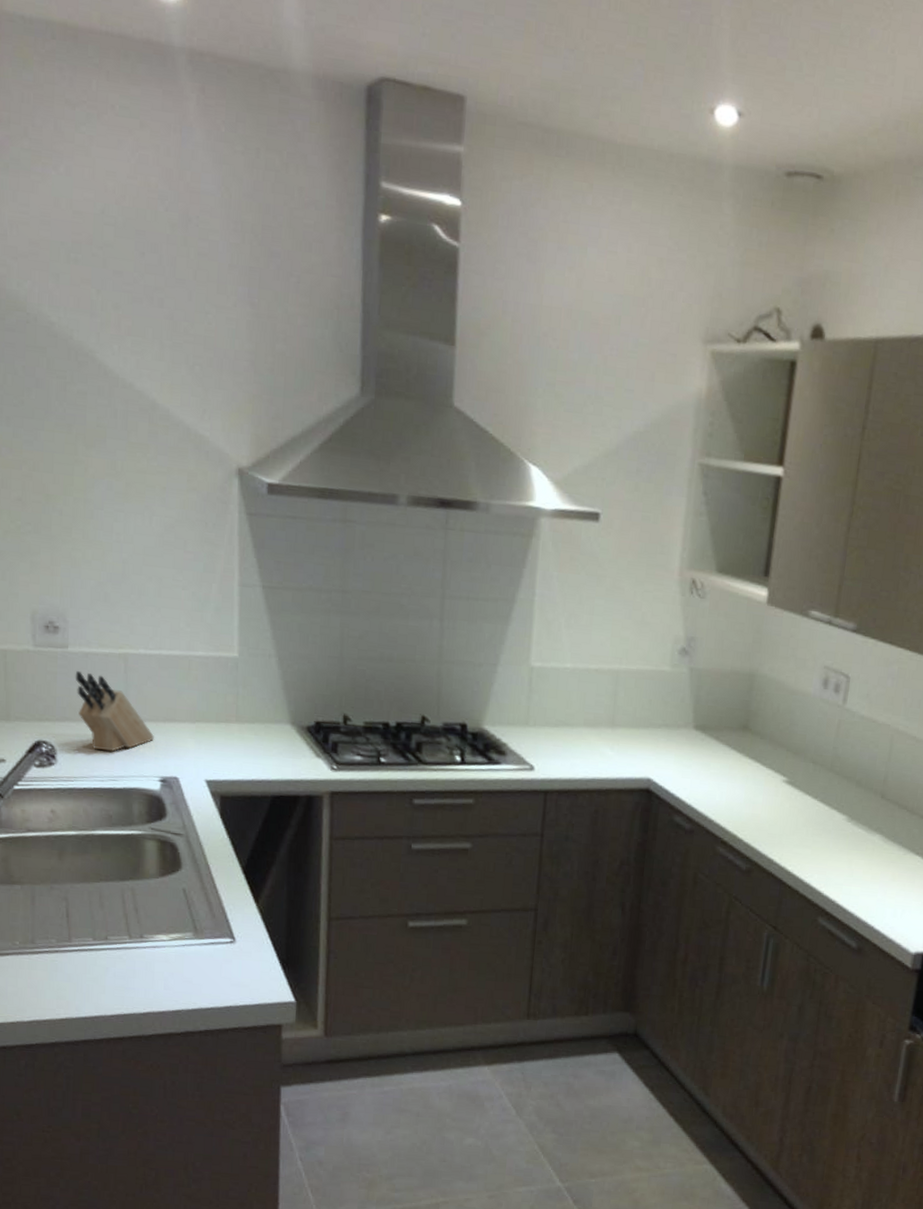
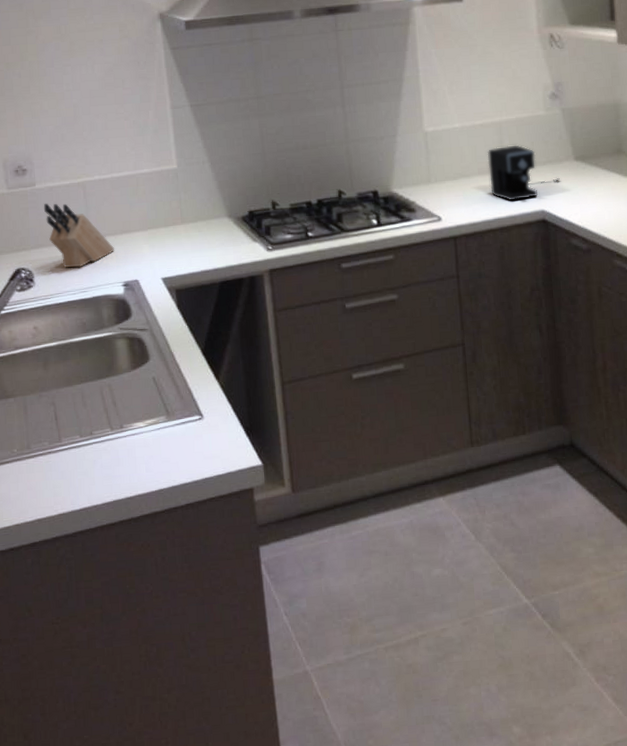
coffee maker: none [594,698,674,763] -> present [488,145,560,201]

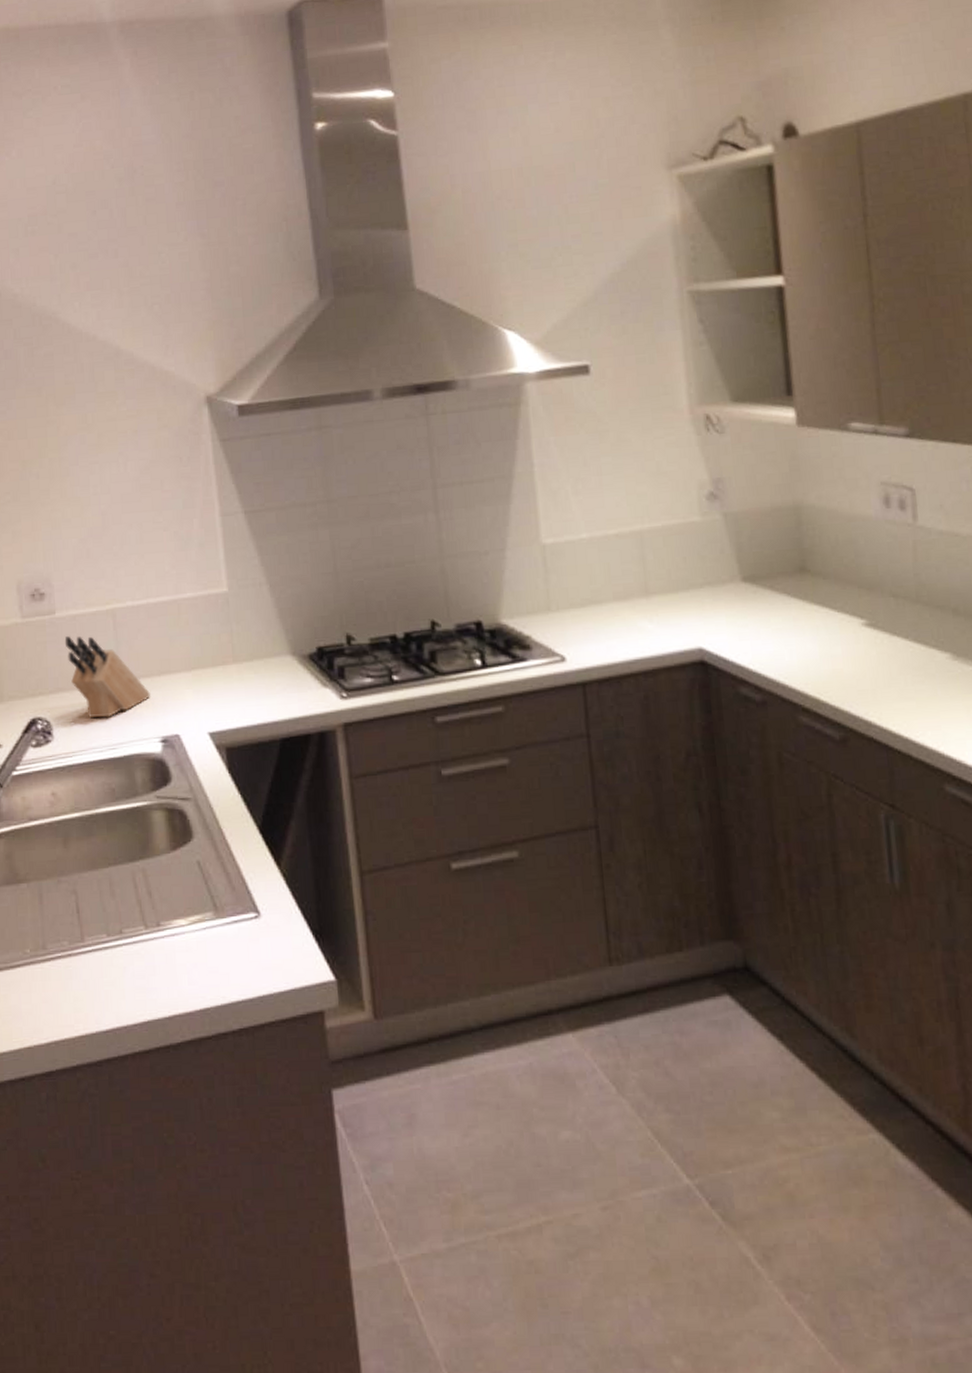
coffee maker: present [488,145,560,201] -> none [625,561,723,636]

